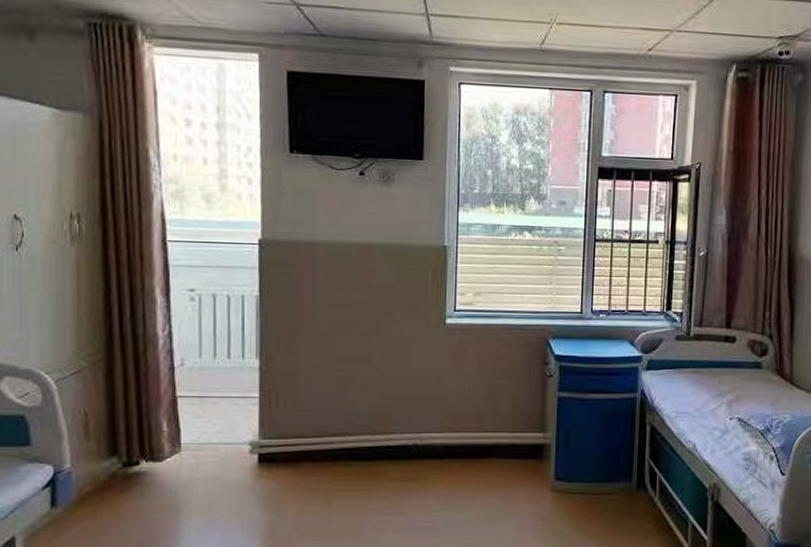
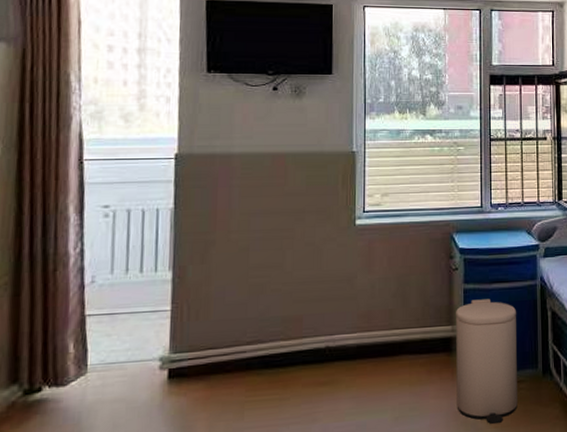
pedal bin: none [545,408,614,531] -> present [456,299,518,424]

